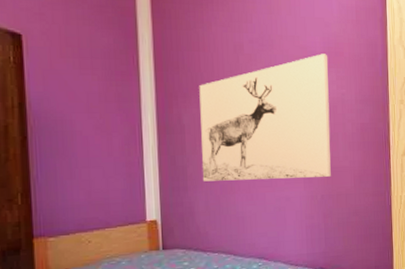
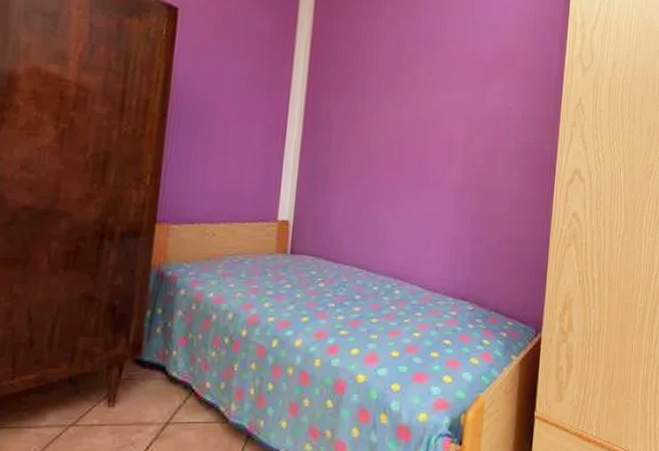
wall art: present [199,54,331,182] -> none [344,62,498,197]

